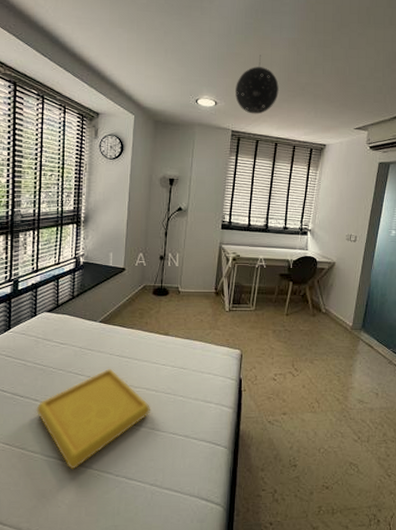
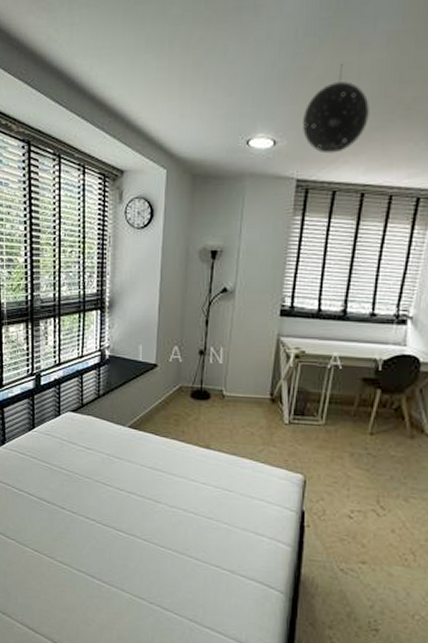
serving tray: present [36,368,151,470] -> none [63,481,189,589]

